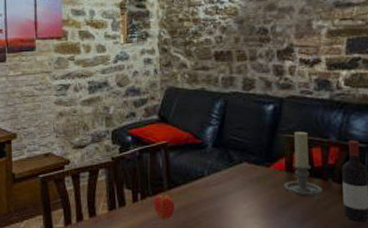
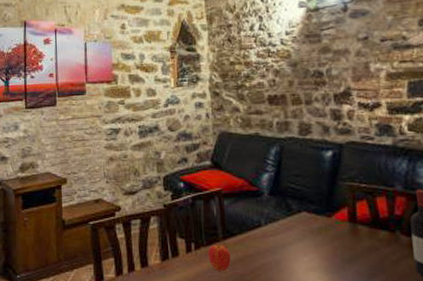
candle holder: present [283,131,323,201] -> none [347,179,391,255]

